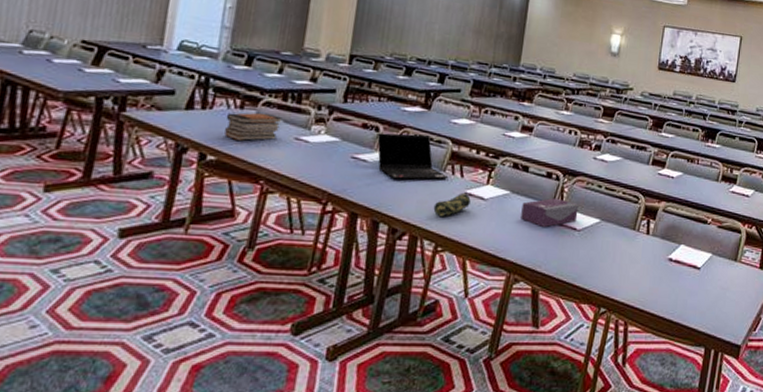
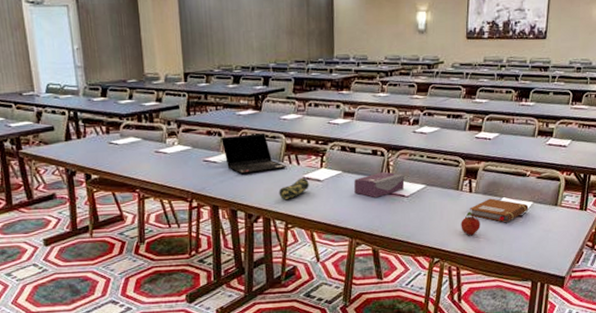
book stack: present [224,113,283,141] -> none [97,134,142,160]
fruit: none [633,256,655,285] -> present [461,211,480,236]
notebook: none [645,244,708,275] -> present [470,198,529,223]

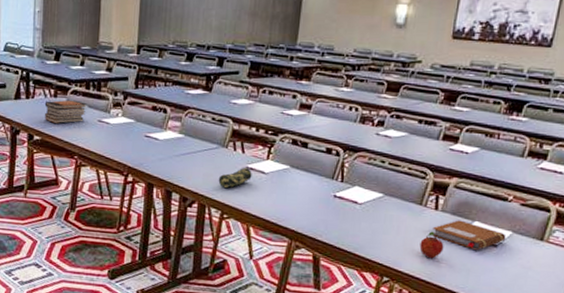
book stack: none [97,134,142,160] -> present [44,100,87,124]
laptop computer: present [221,133,287,175] -> none [166,114,231,155]
tissue box: present [354,171,405,198] -> none [301,172,360,201]

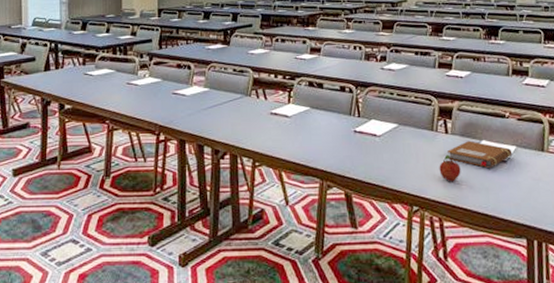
book stack: present [44,100,87,124] -> none [74,66,115,90]
pencil case: present [218,167,252,189] -> none [246,113,277,136]

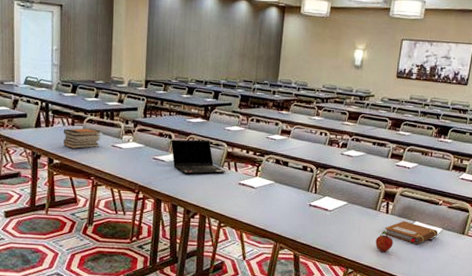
book stack: none [74,66,115,90] -> present [63,128,102,149]
laptop computer: none [191,67,255,108] -> present [171,139,226,175]

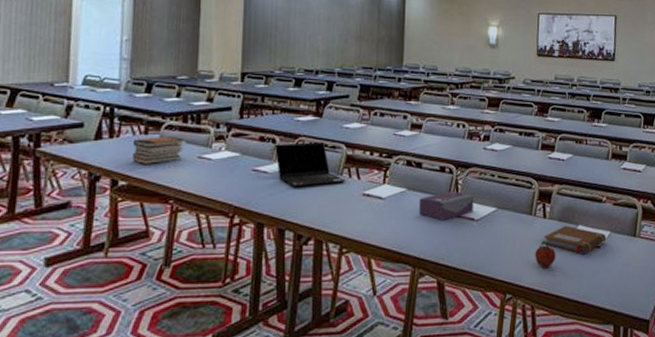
tissue box: none [283,186,329,209] -> present [419,190,474,221]

